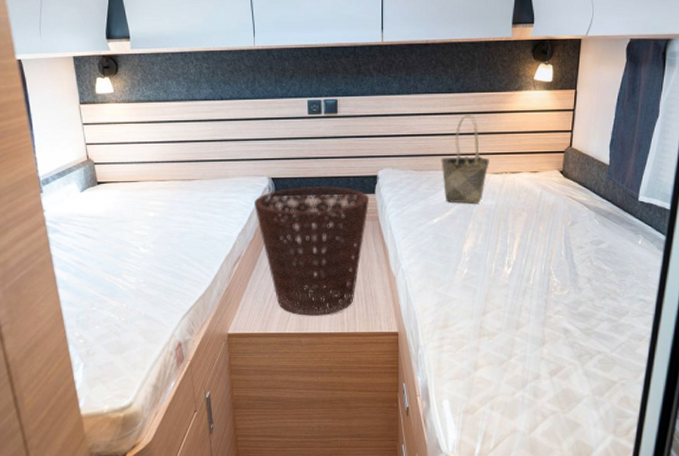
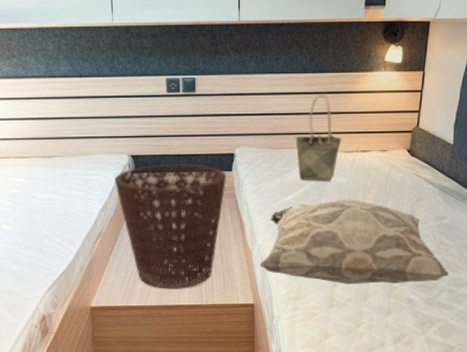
decorative pillow: none [404,221,608,313] -> present [260,198,449,285]

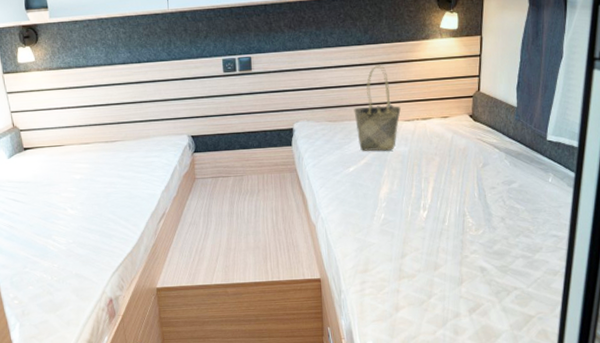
basket: present [115,164,227,289] -> none [176,141,287,267]
decorative pillow: present [260,198,449,285] -> none [324,167,522,256]

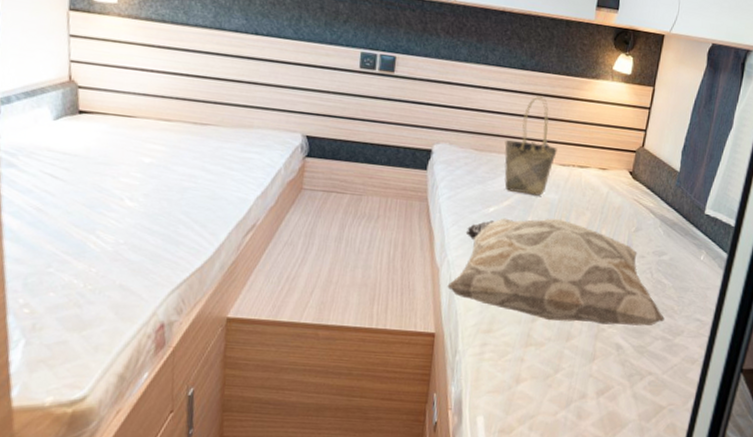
decorative pillow: none [324,167,522,256] -> present [447,218,664,326]

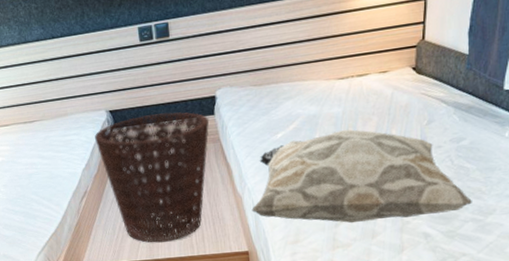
basket: none [280,150,420,306] -> present [95,112,210,243]
tote bag: present [504,95,557,196] -> none [281,18,333,116]

